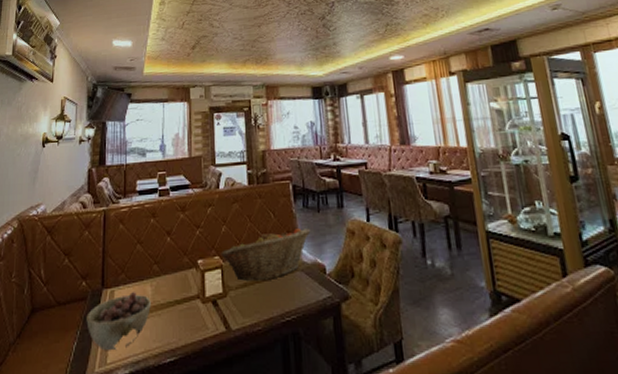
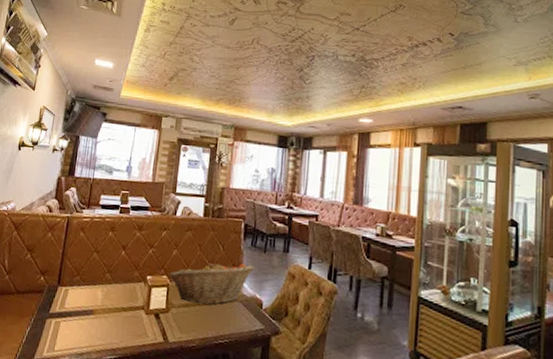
bowl: present [86,291,151,351] -> none [40,292,100,340]

